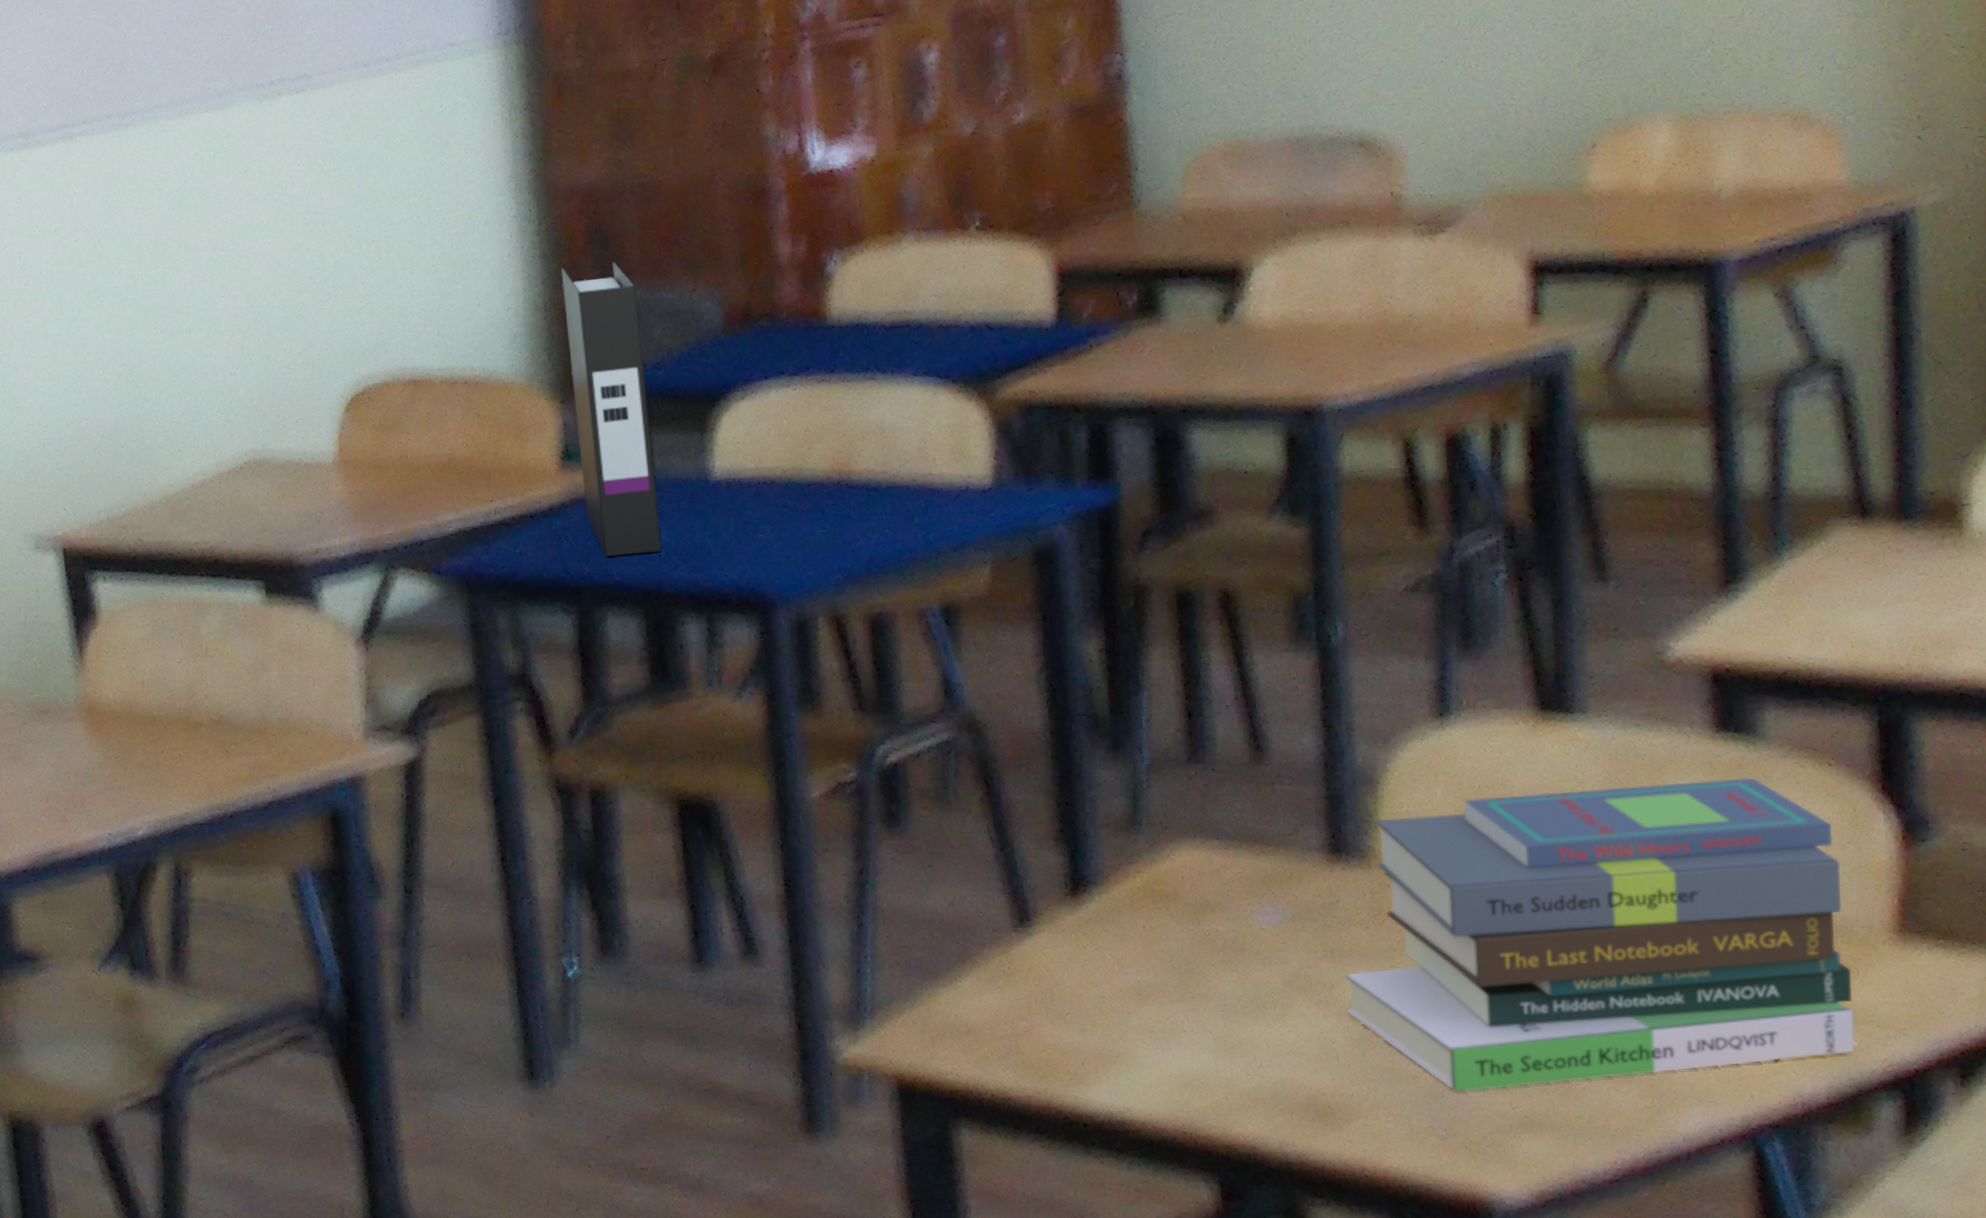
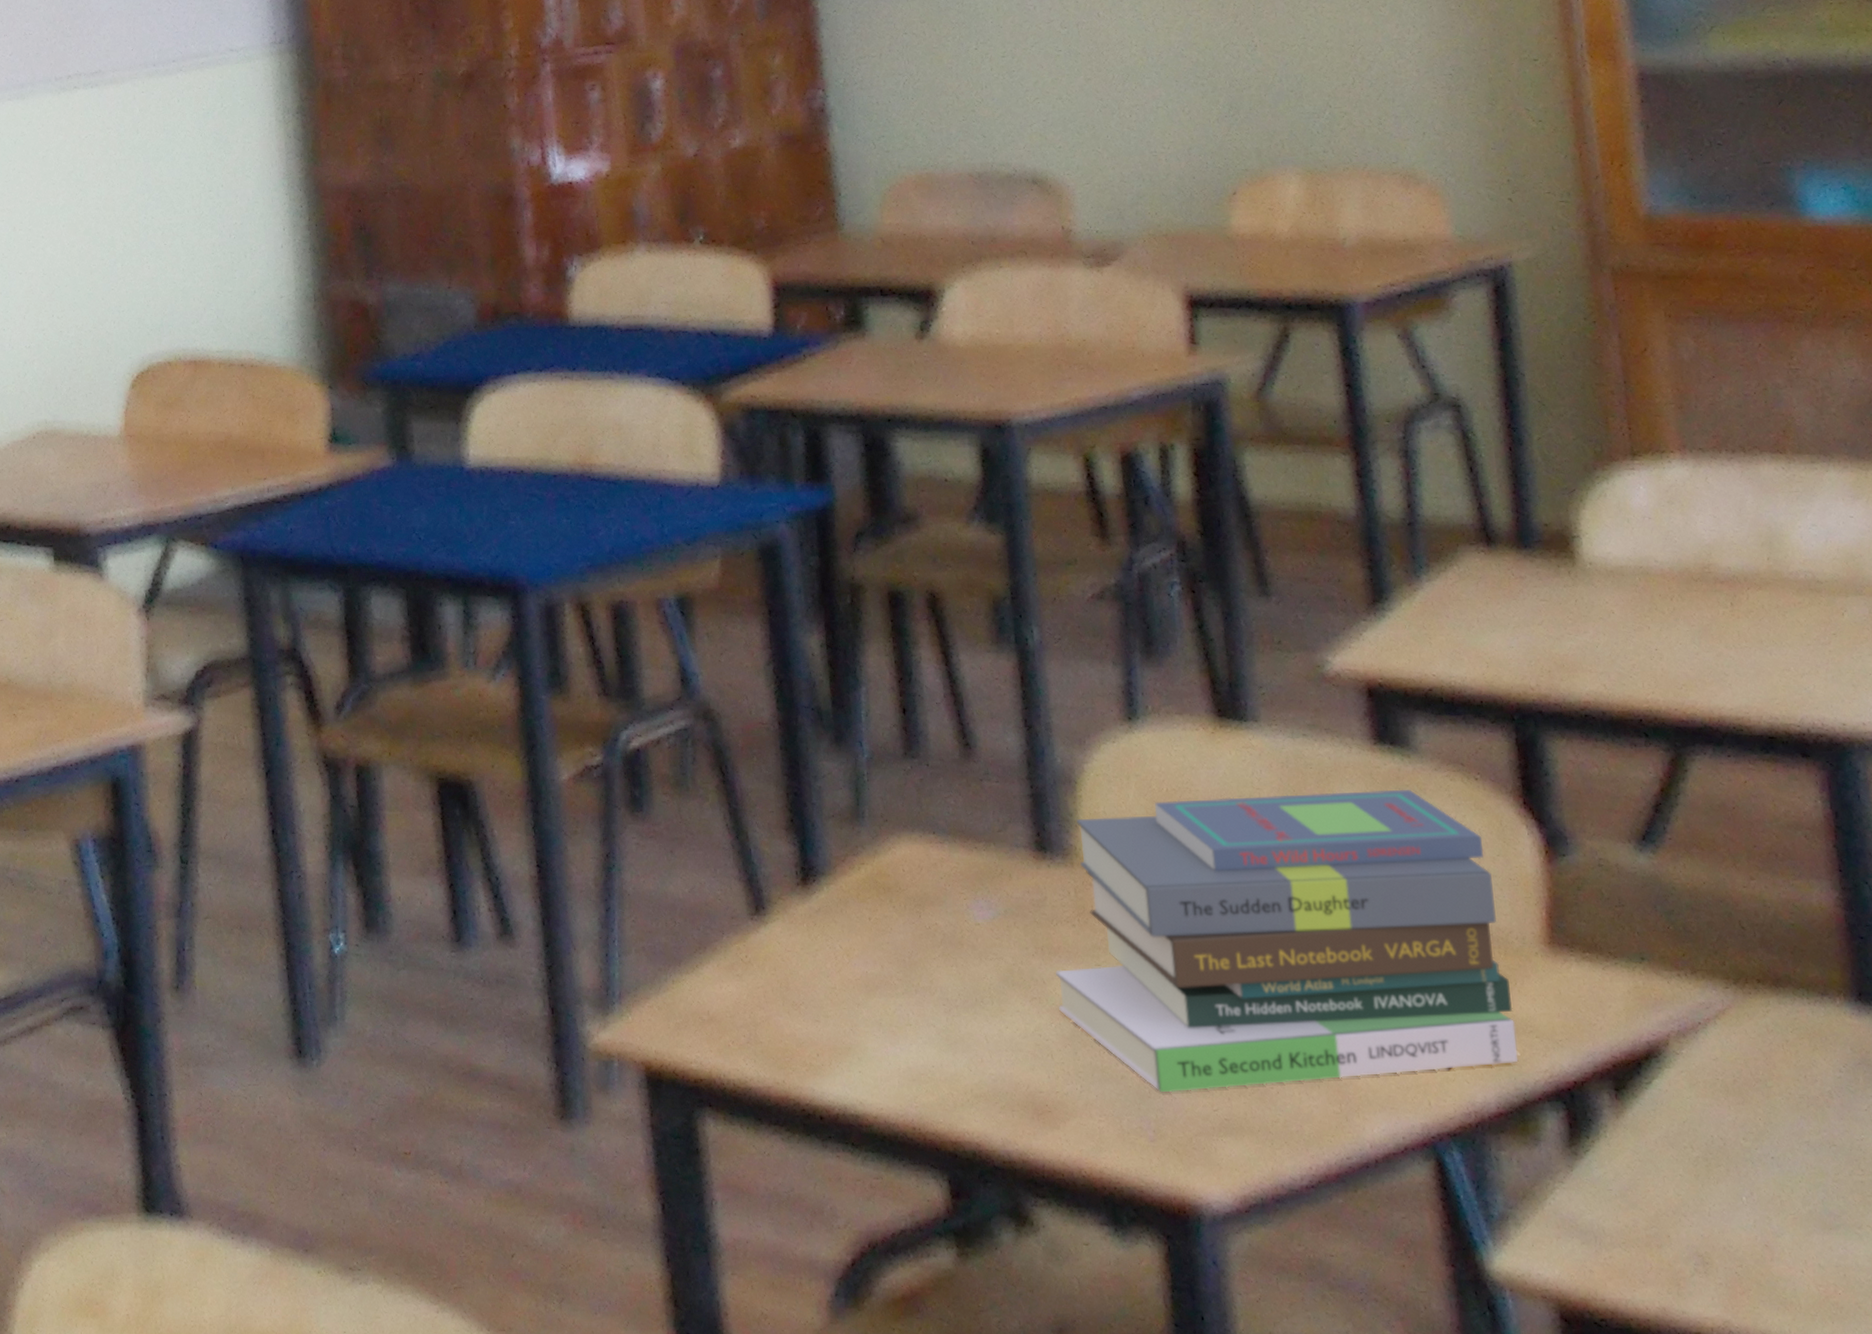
binder: present [561,262,662,557] -> none [330,258,421,537]

